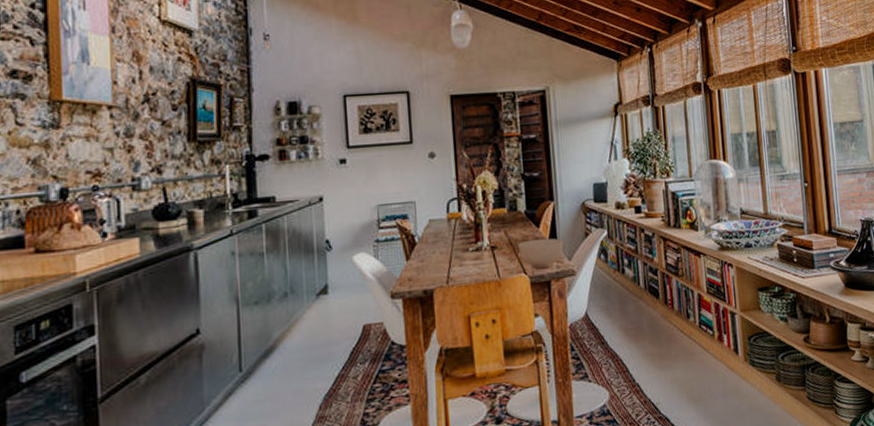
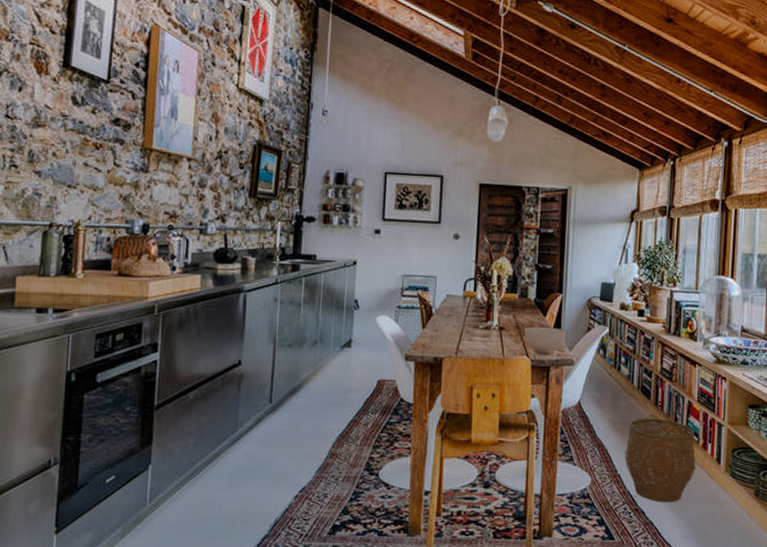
basket: none [640,314,715,405] -> present [624,414,696,503]

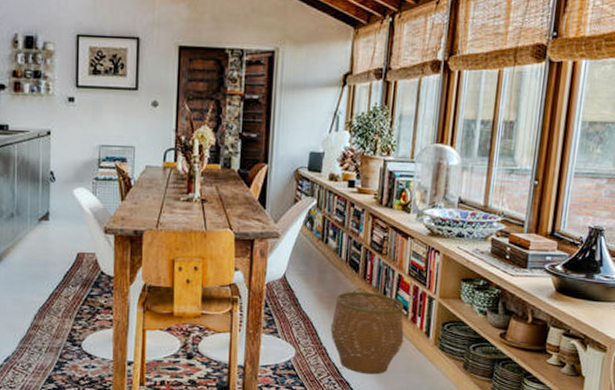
bowl: present [524,326,566,355] -> none [227,198,272,228]

